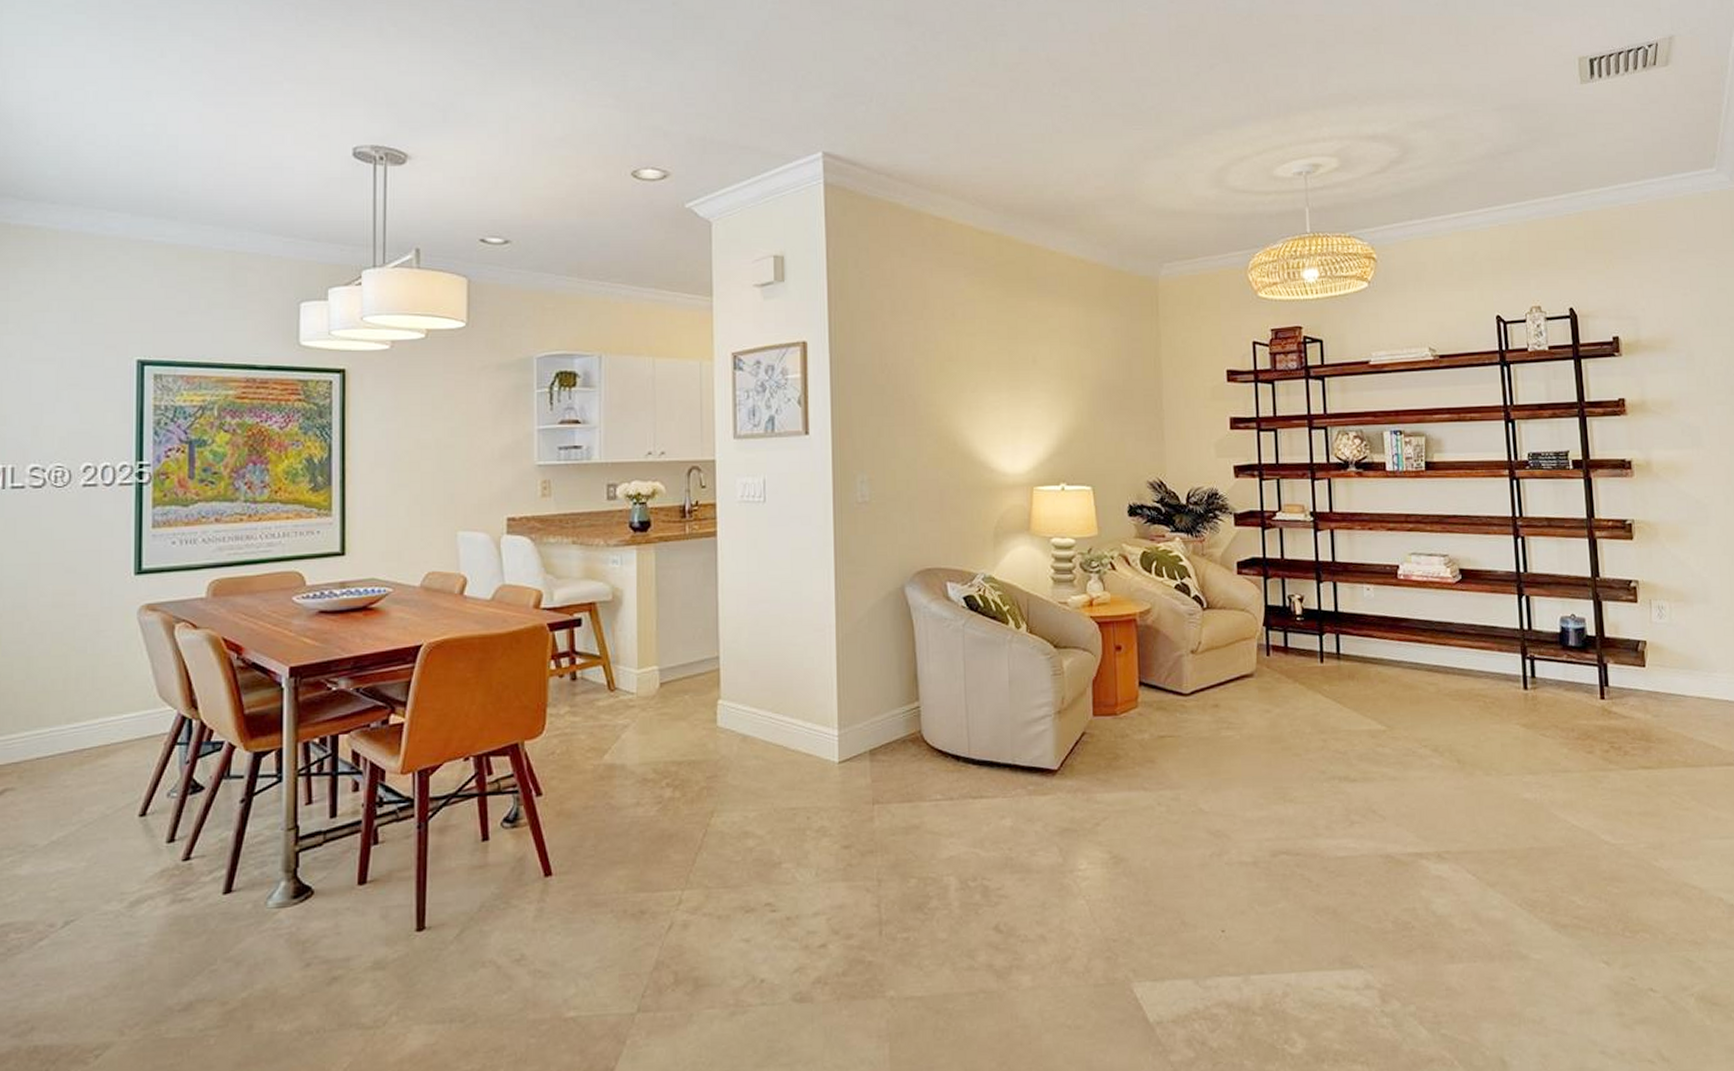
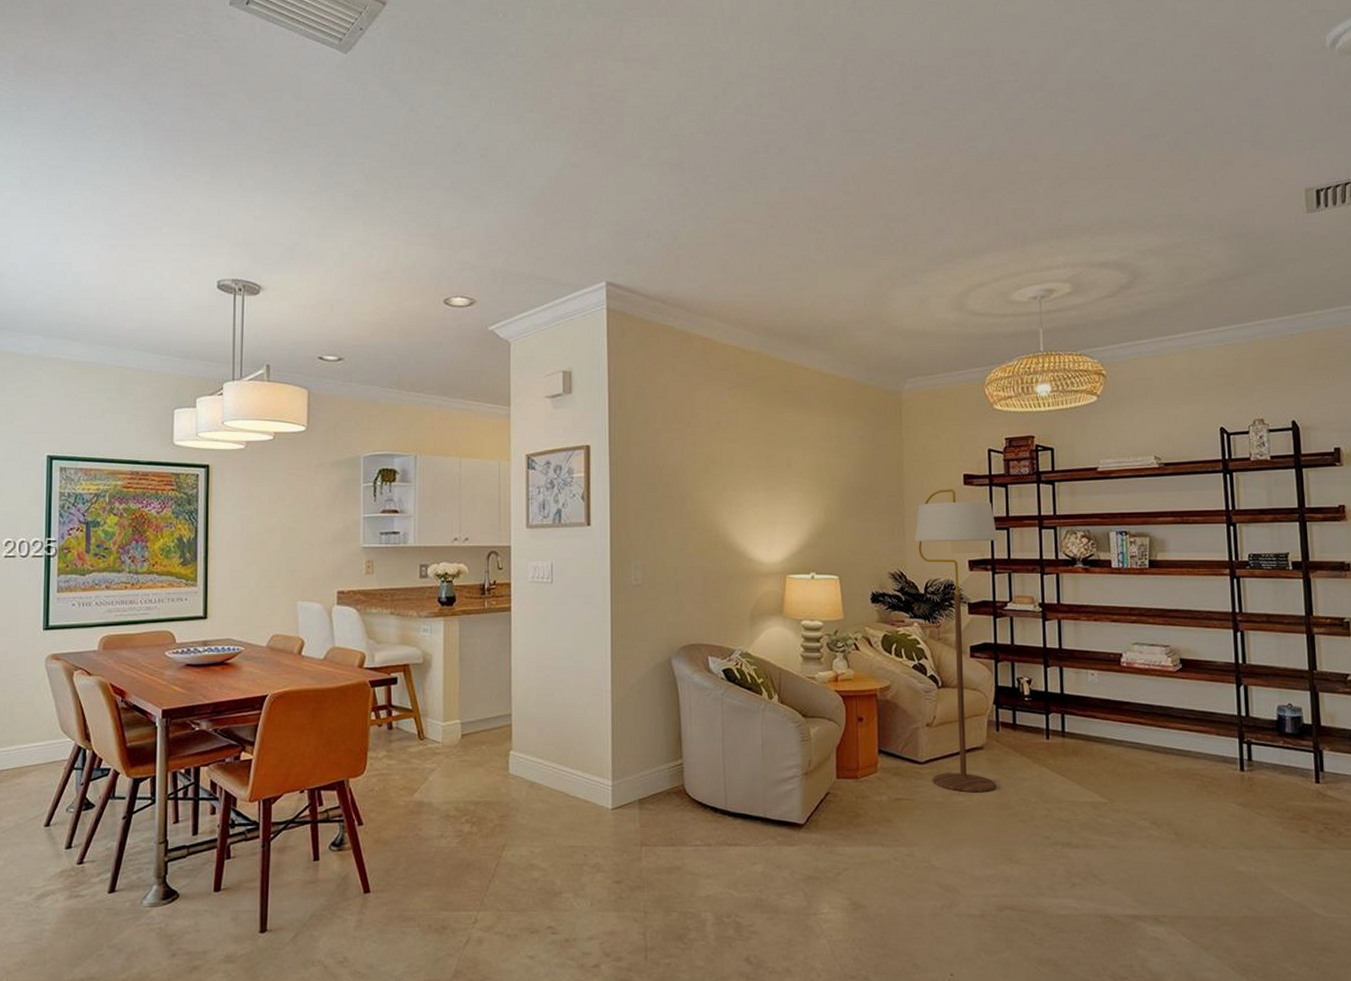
floor lamp: none [1174,386,1268,726] -> present [914,489,998,793]

